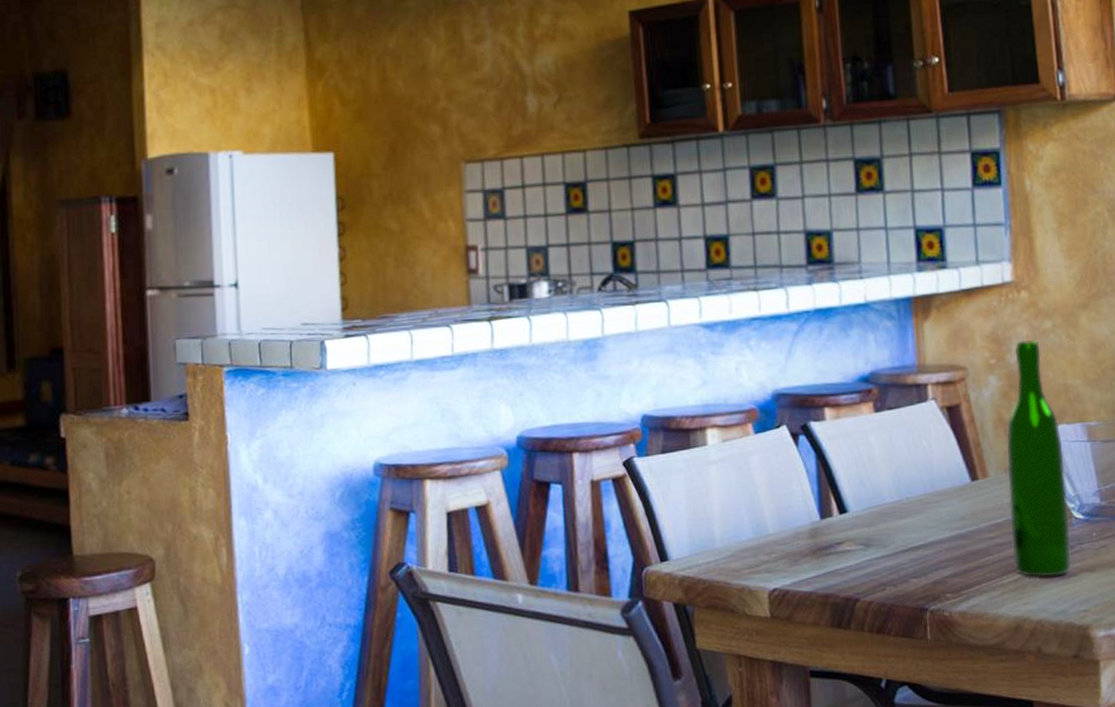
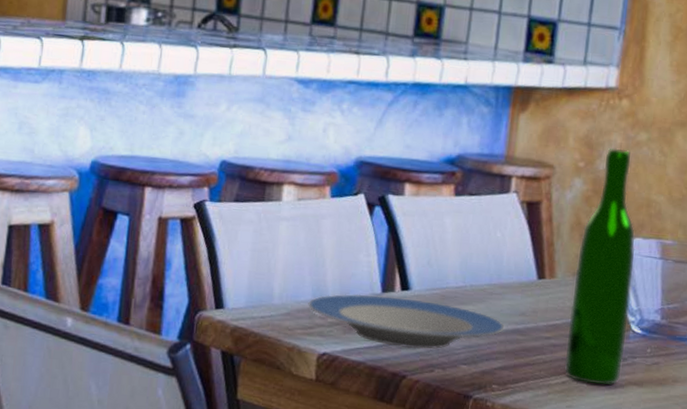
plate: none [750,520,948,571] -> present [308,294,505,350]

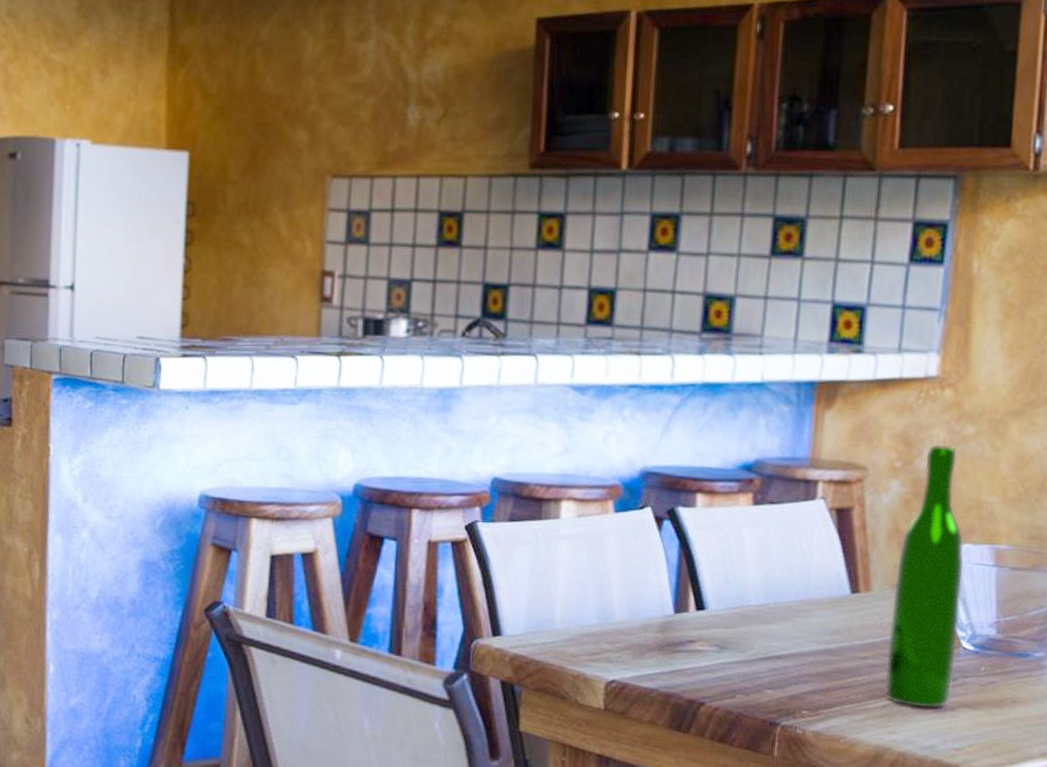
plate: present [308,294,505,350] -> none [593,616,815,674]

